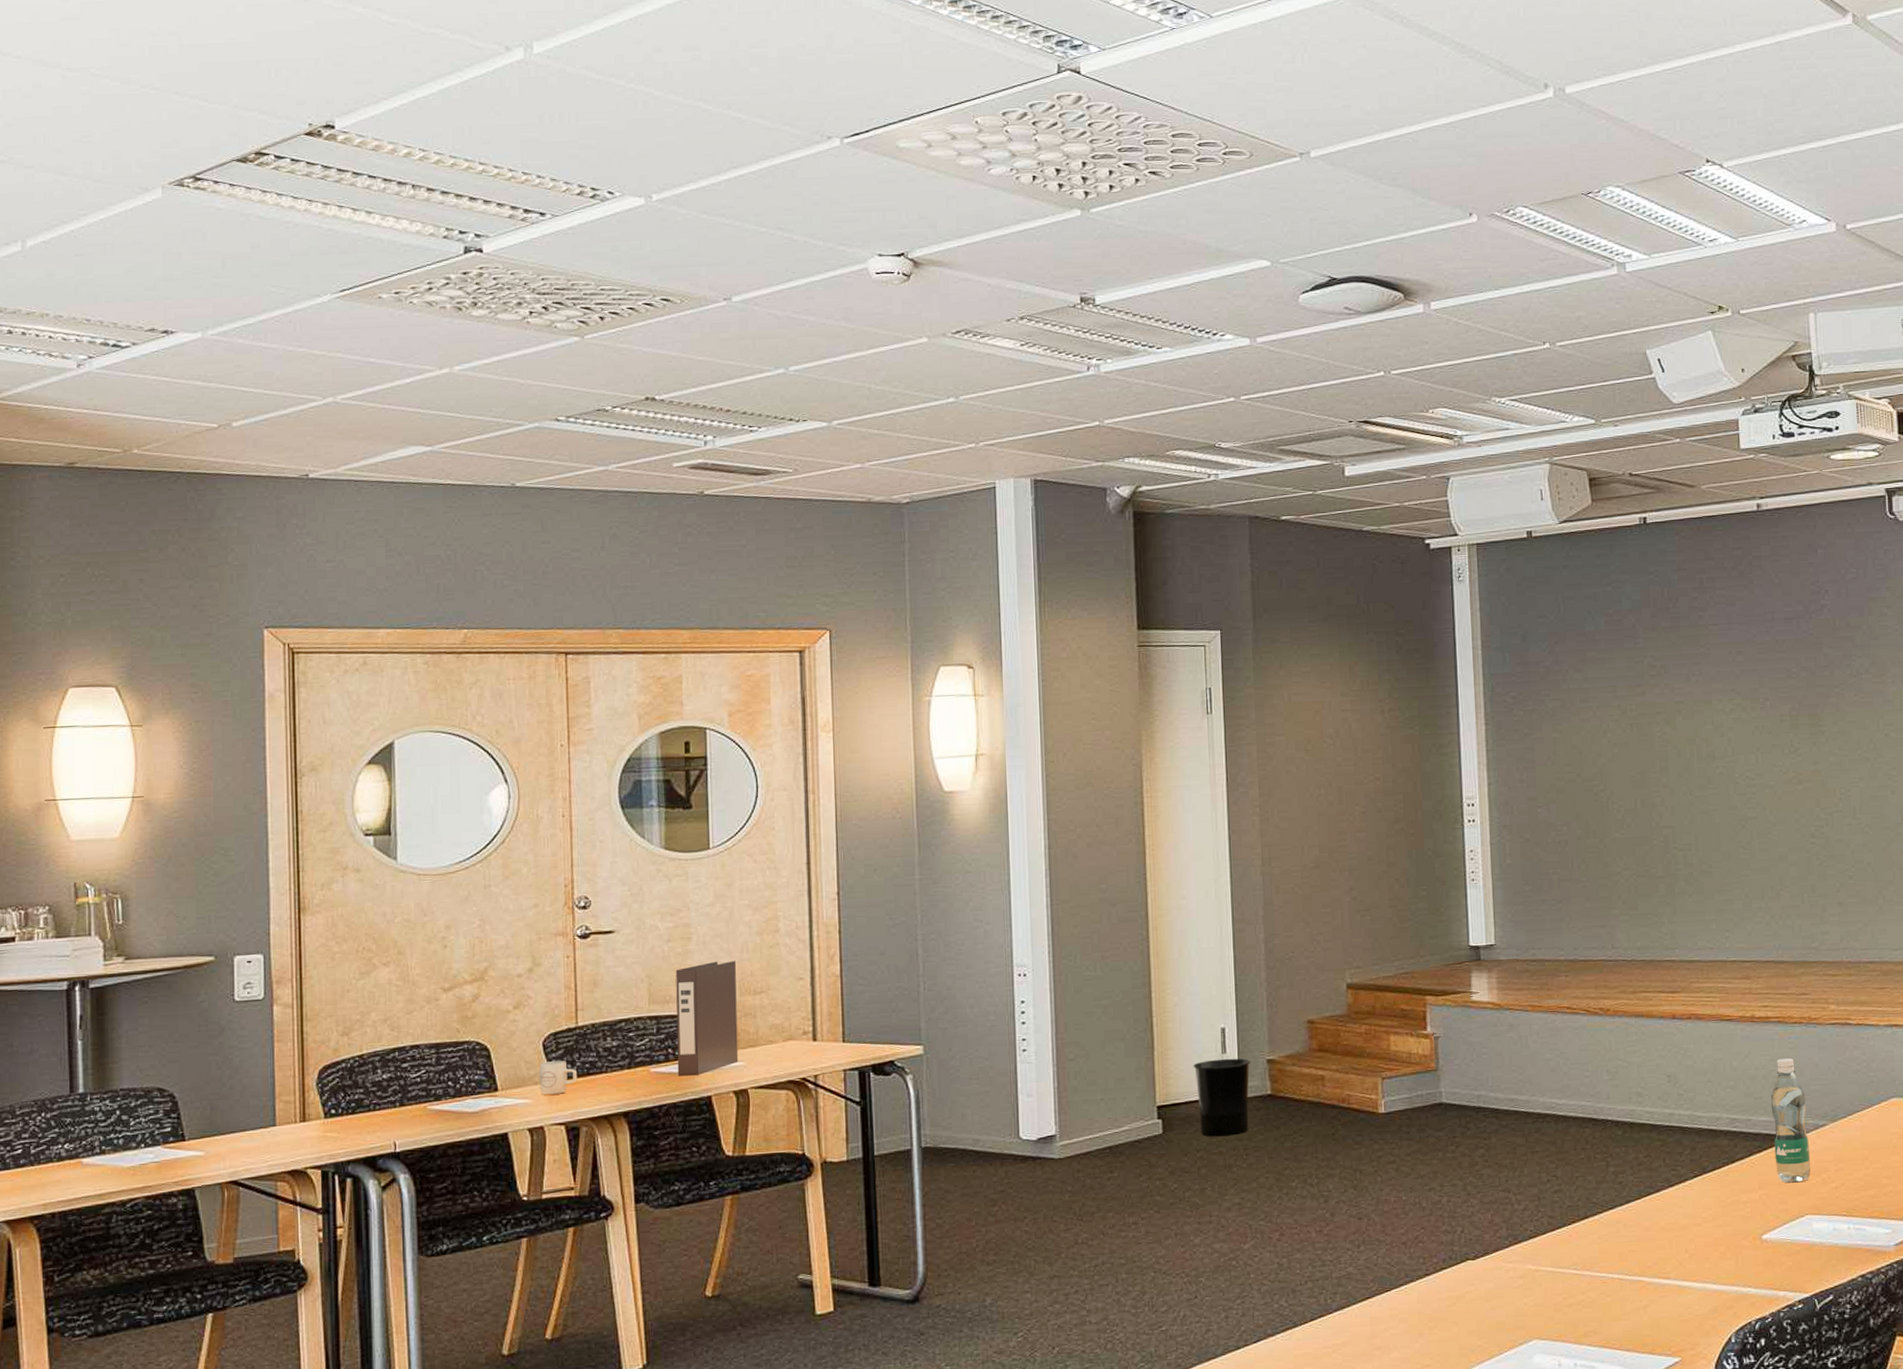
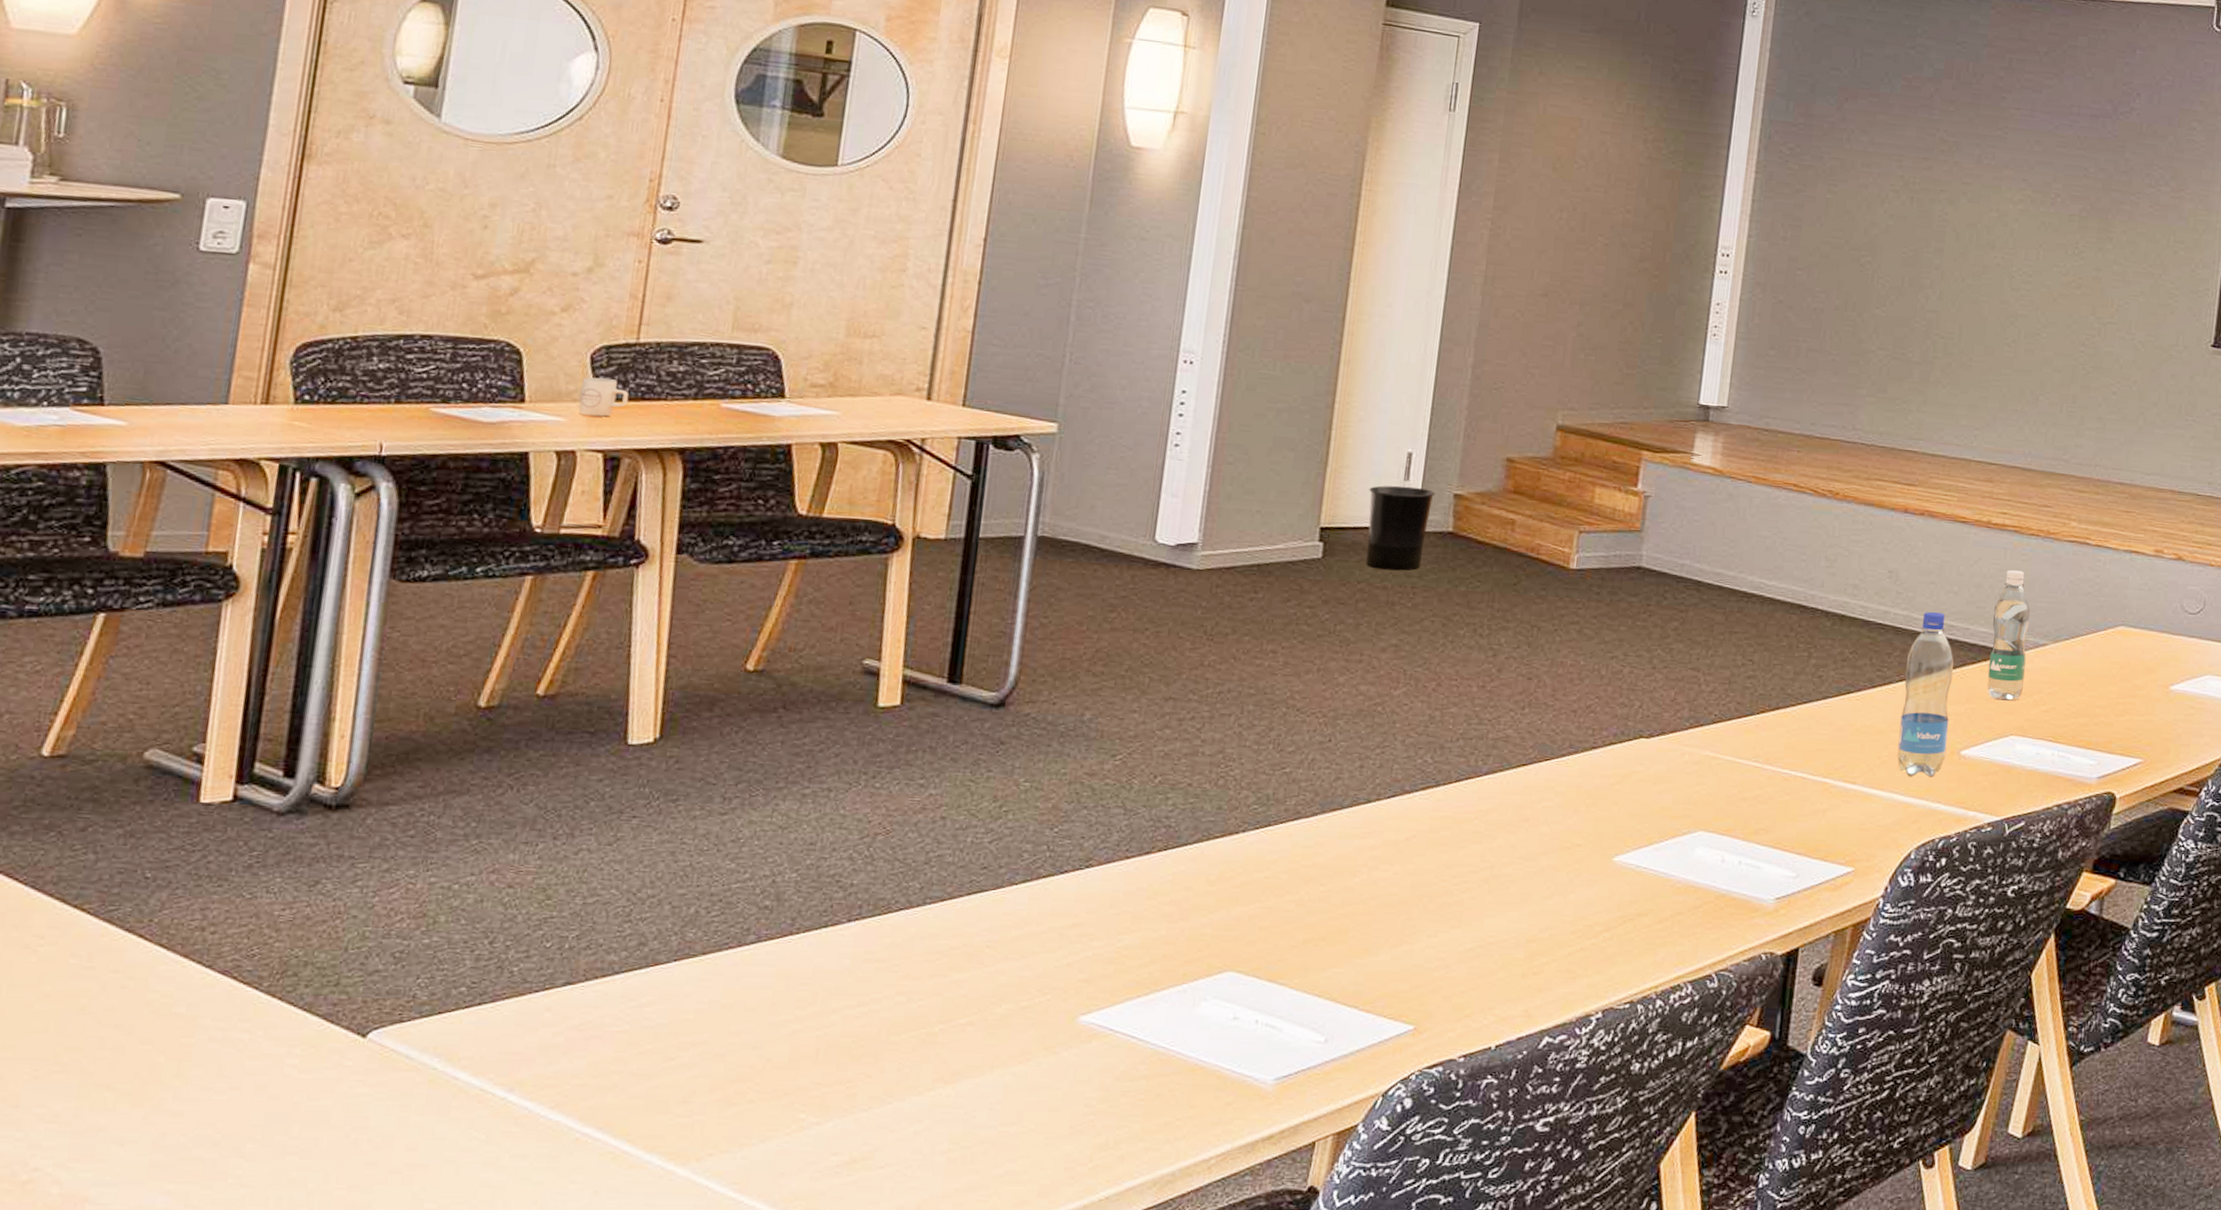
binder: present [676,960,739,1076] -> none [754,293,848,419]
bottle: none [1697,1107,1749,1265] -> present [1897,611,1954,777]

